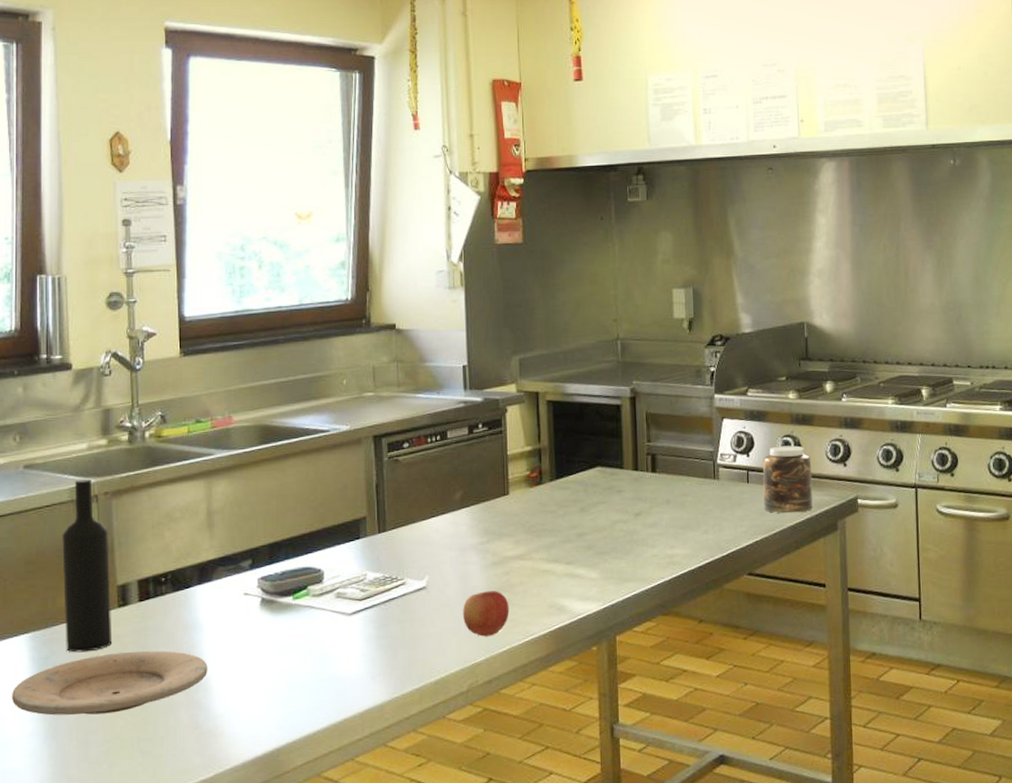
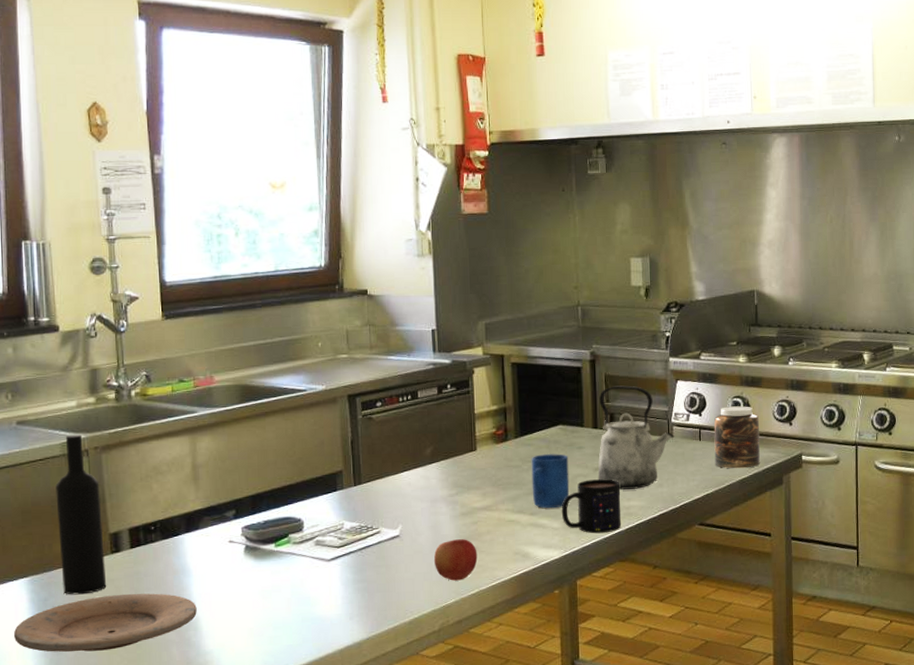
mug: none [567,498,608,557] -> present [531,454,570,509]
mug: none [599,525,663,585] -> present [561,479,621,534]
kettle: none [638,424,720,537] -> present [598,385,674,490]

